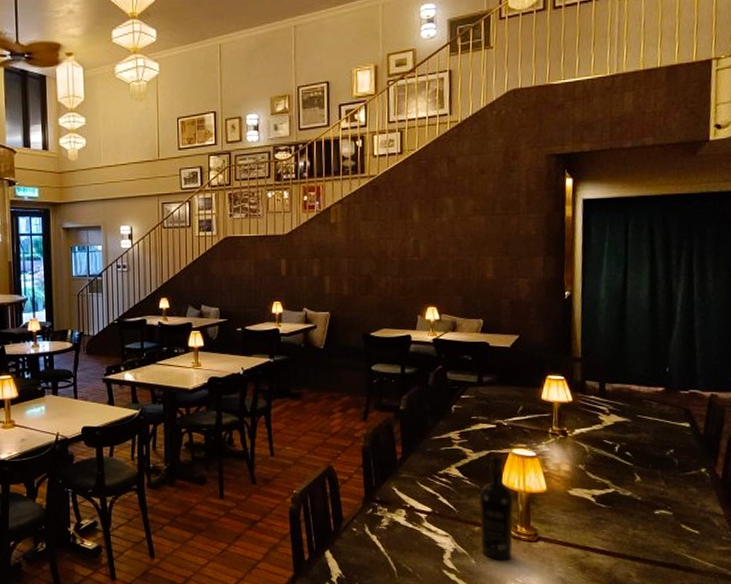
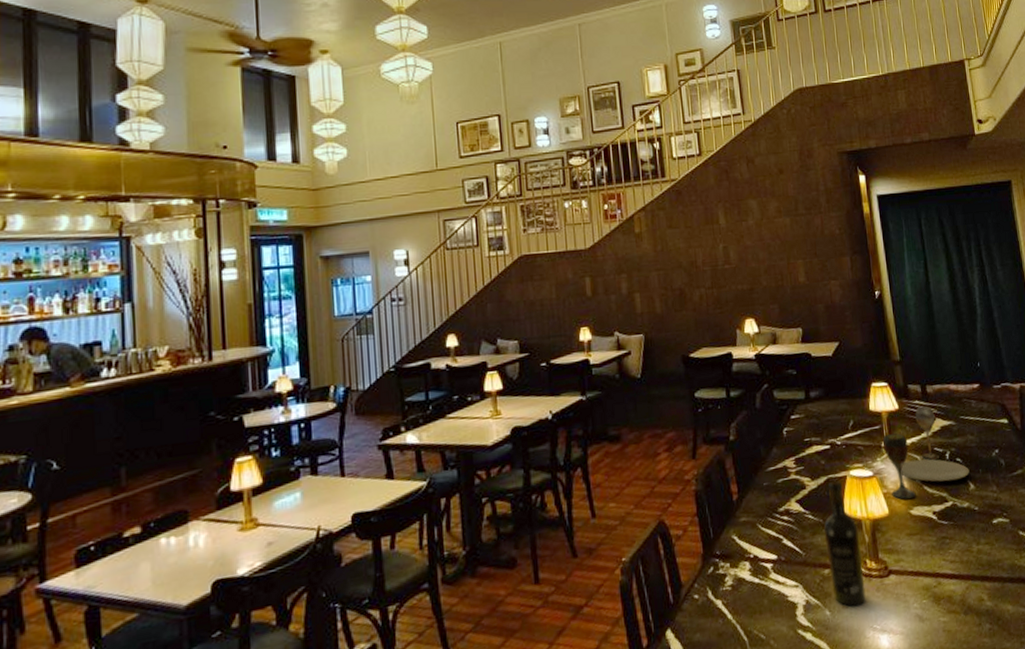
cup: none [550,423,577,480] -> present [882,433,916,499]
plate: none [566,448,638,471] -> present [902,459,970,482]
wineglass: none [588,401,610,450] -> present [915,406,940,460]

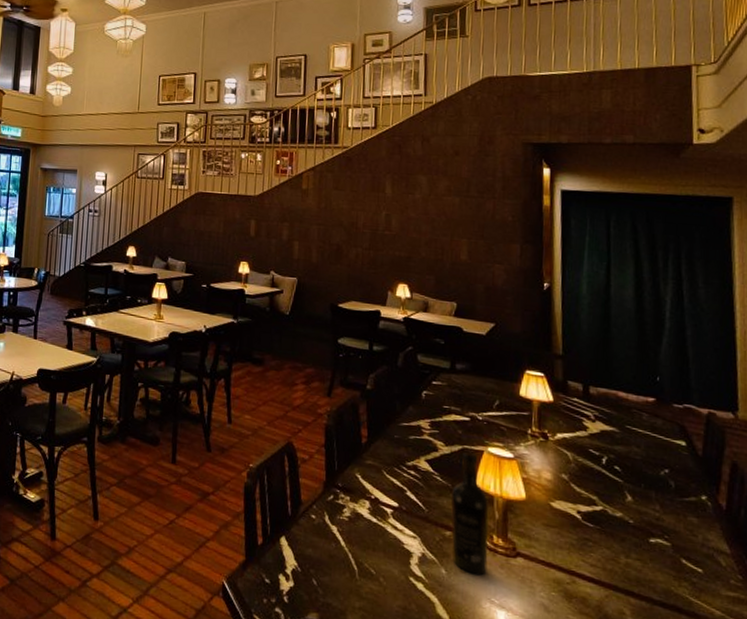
cup: present [882,433,916,499] -> none [529,423,560,491]
plate: present [902,459,970,482] -> none [547,454,629,488]
wineglass: present [915,406,940,460] -> none [571,404,596,461]

